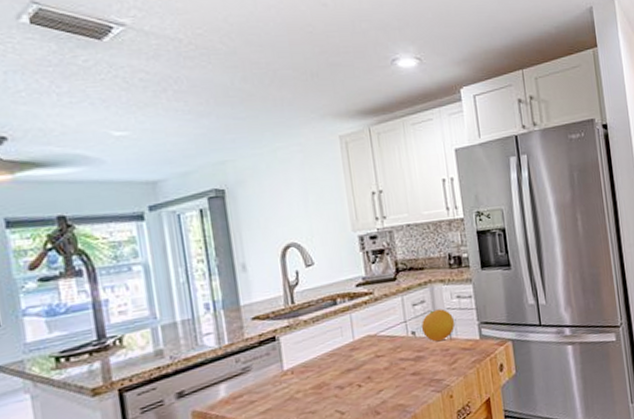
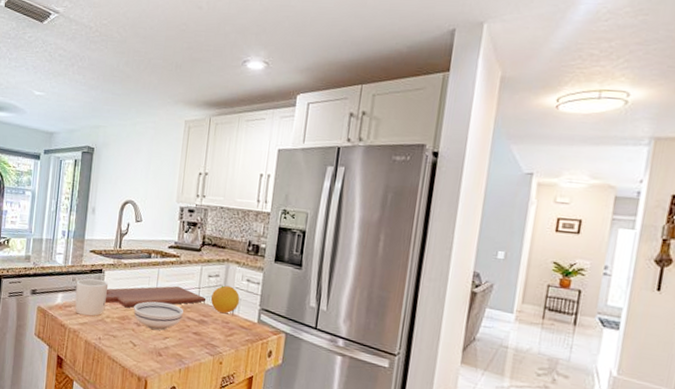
mug: none [242,349,292,402] -> present [74,278,109,317]
cutting board: none [287,326,417,375] -> present [105,286,206,308]
bowl: none [330,349,395,388] -> present [133,301,184,330]

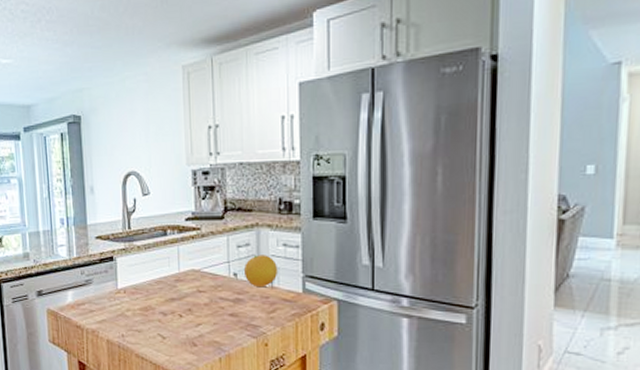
mug: present [74,278,109,317] -> none [86,268,124,313]
cutting board: present [105,286,206,308] -> none [121,263,239,296]
bowl: present [133,301,184,330] -> none [156,284,215,317]

